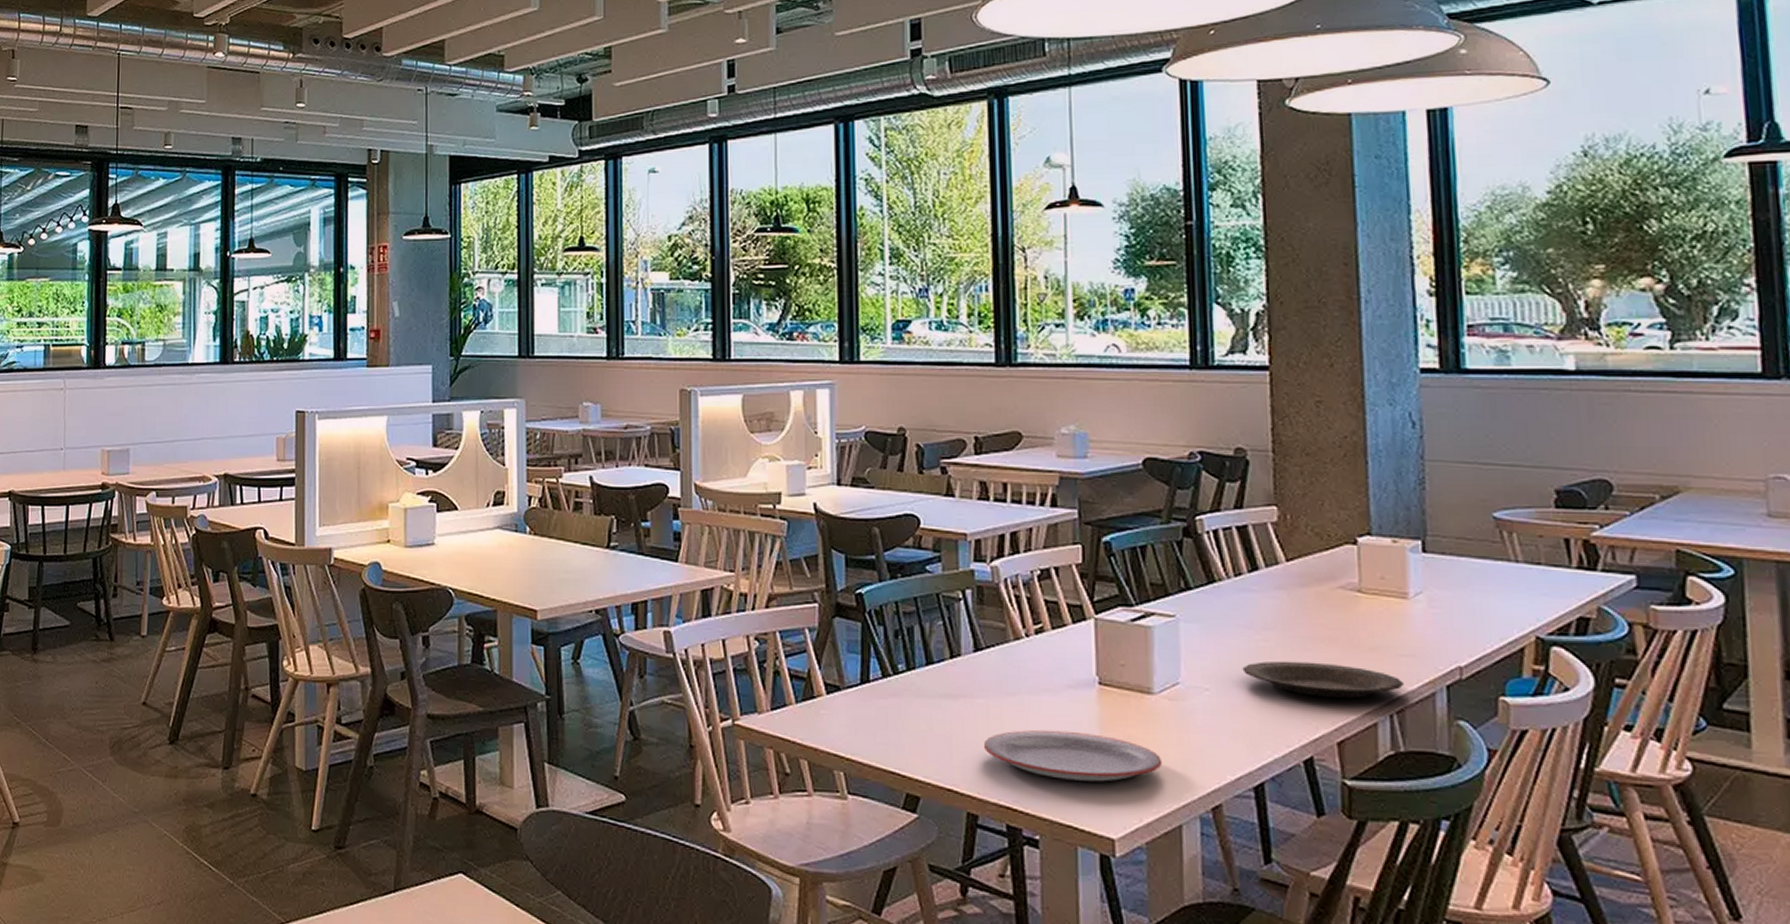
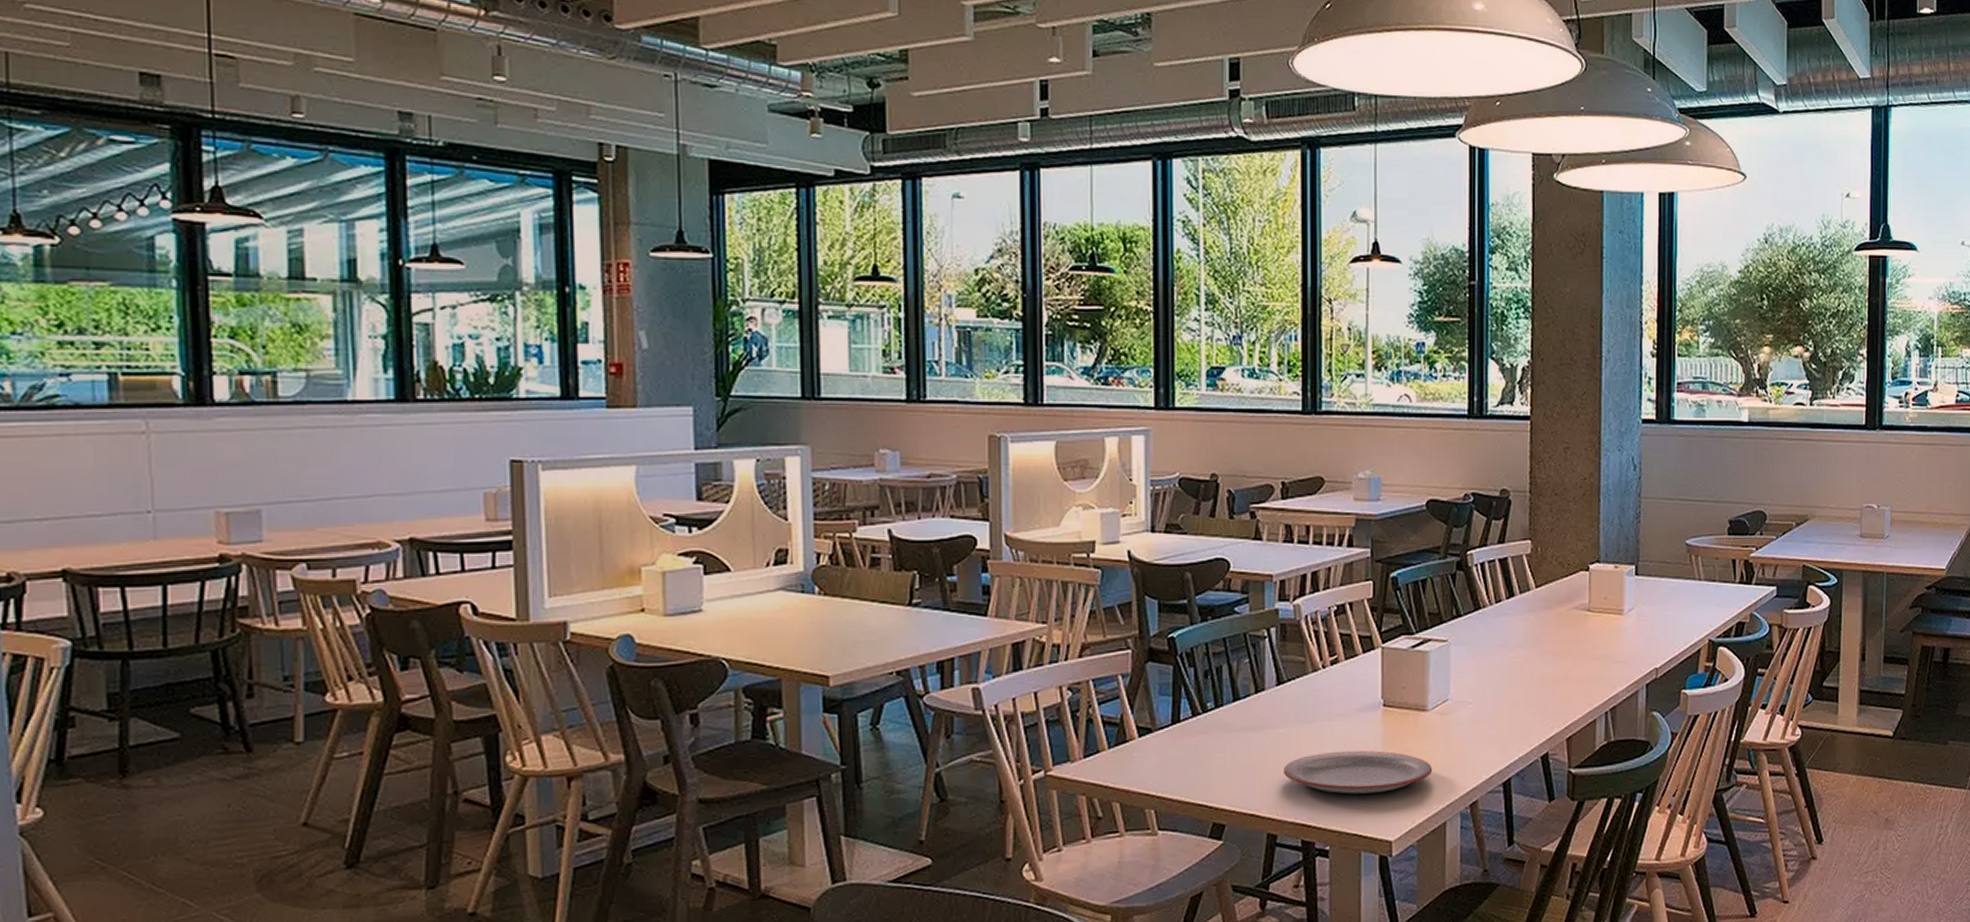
plate: present [1242,661,1404,698] -> none [1498,672,1616,702]

